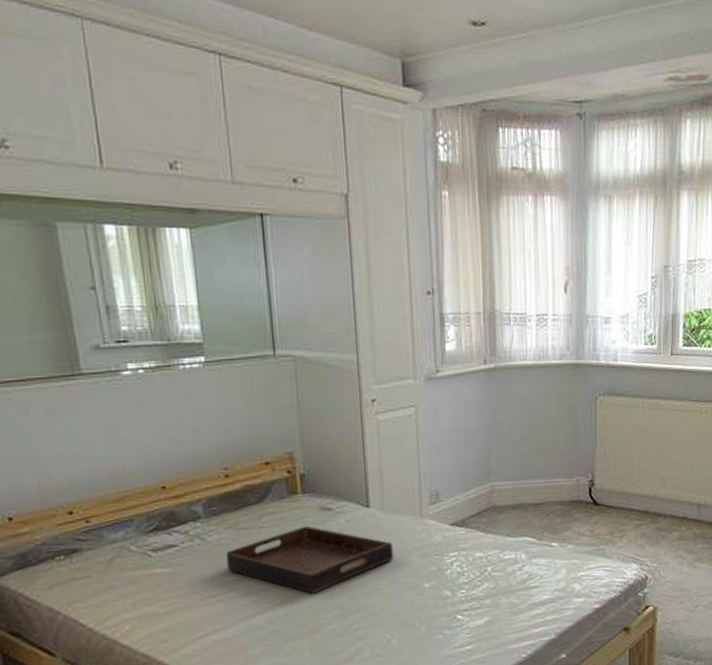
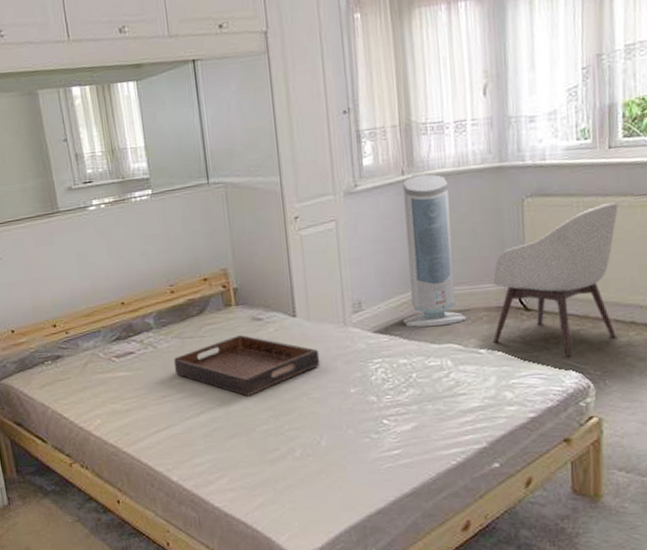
air purifier: none [480,365,541,520] -> present [402,174,467,328]
chair: none [564,405,677,551] -> present [492,202,619,358]

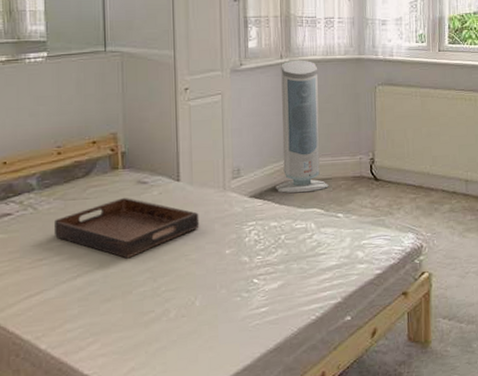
chair: present [492,202,619,358] -> none [348,94,445,221]

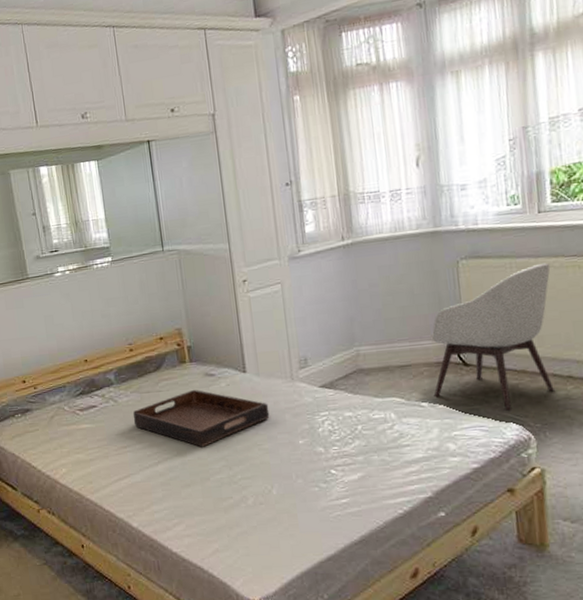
air purifier: present [275,60,329,193] -> none [343,239,408,382]
chair: none [348,94,445,221] -> present [431,262,554,411]

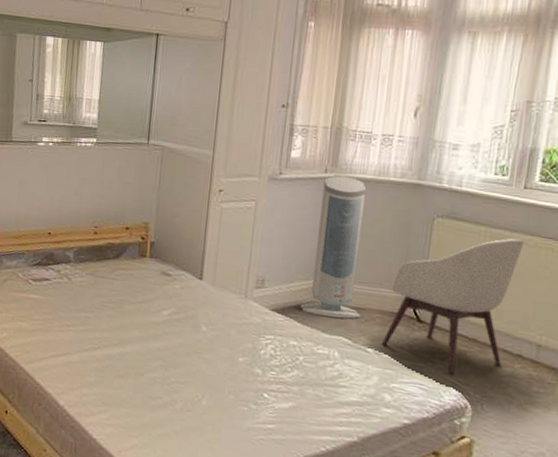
serving tray: present [133,389,270,447] -> none [83,284,217,343]
air purifier: none [343,239,408,382] -> present [300,176,367,319]

